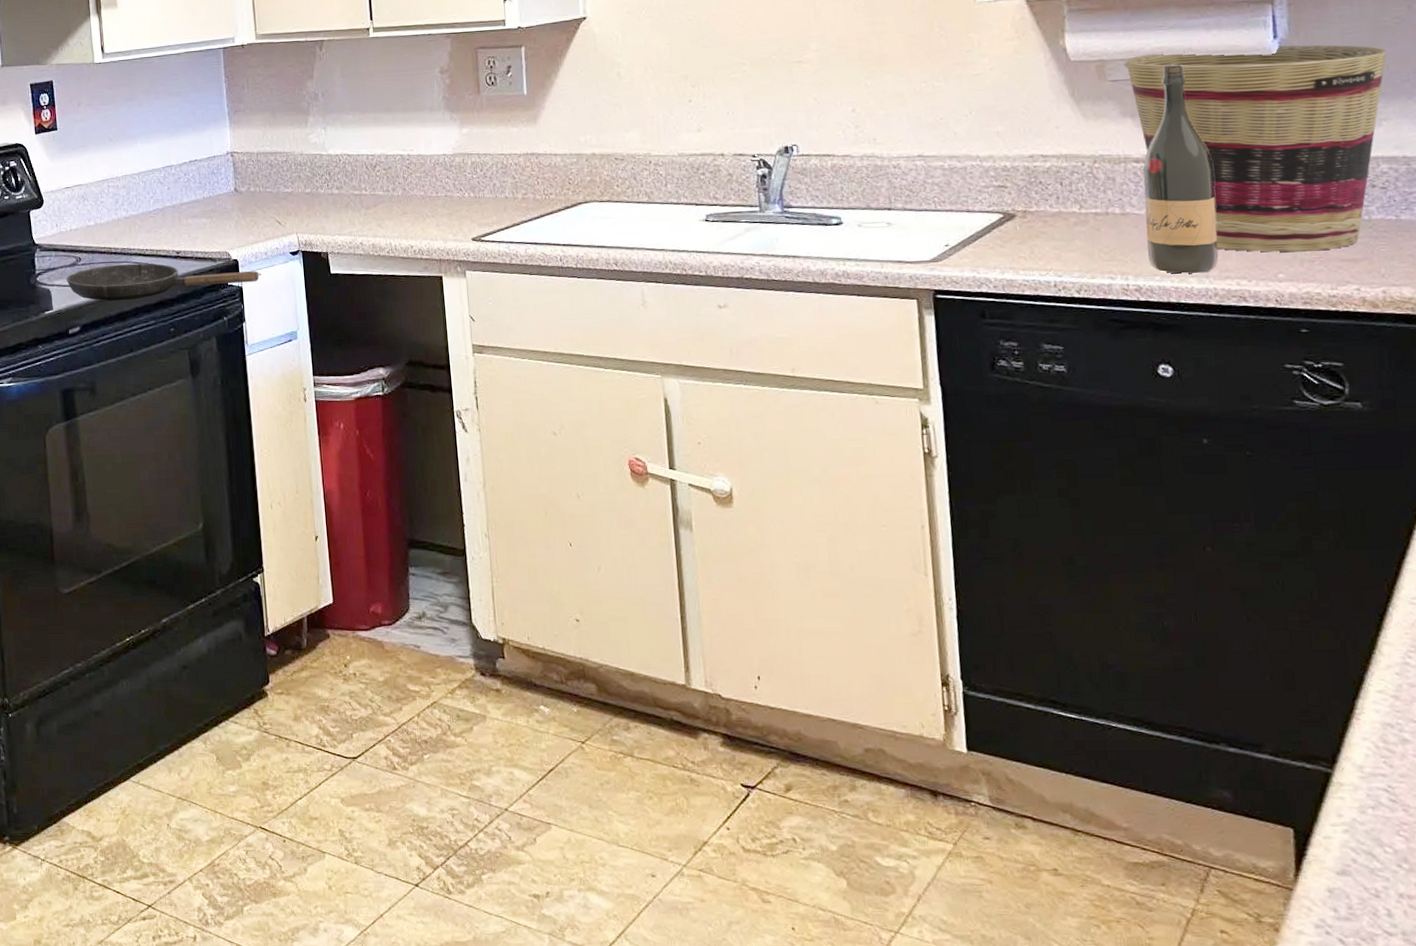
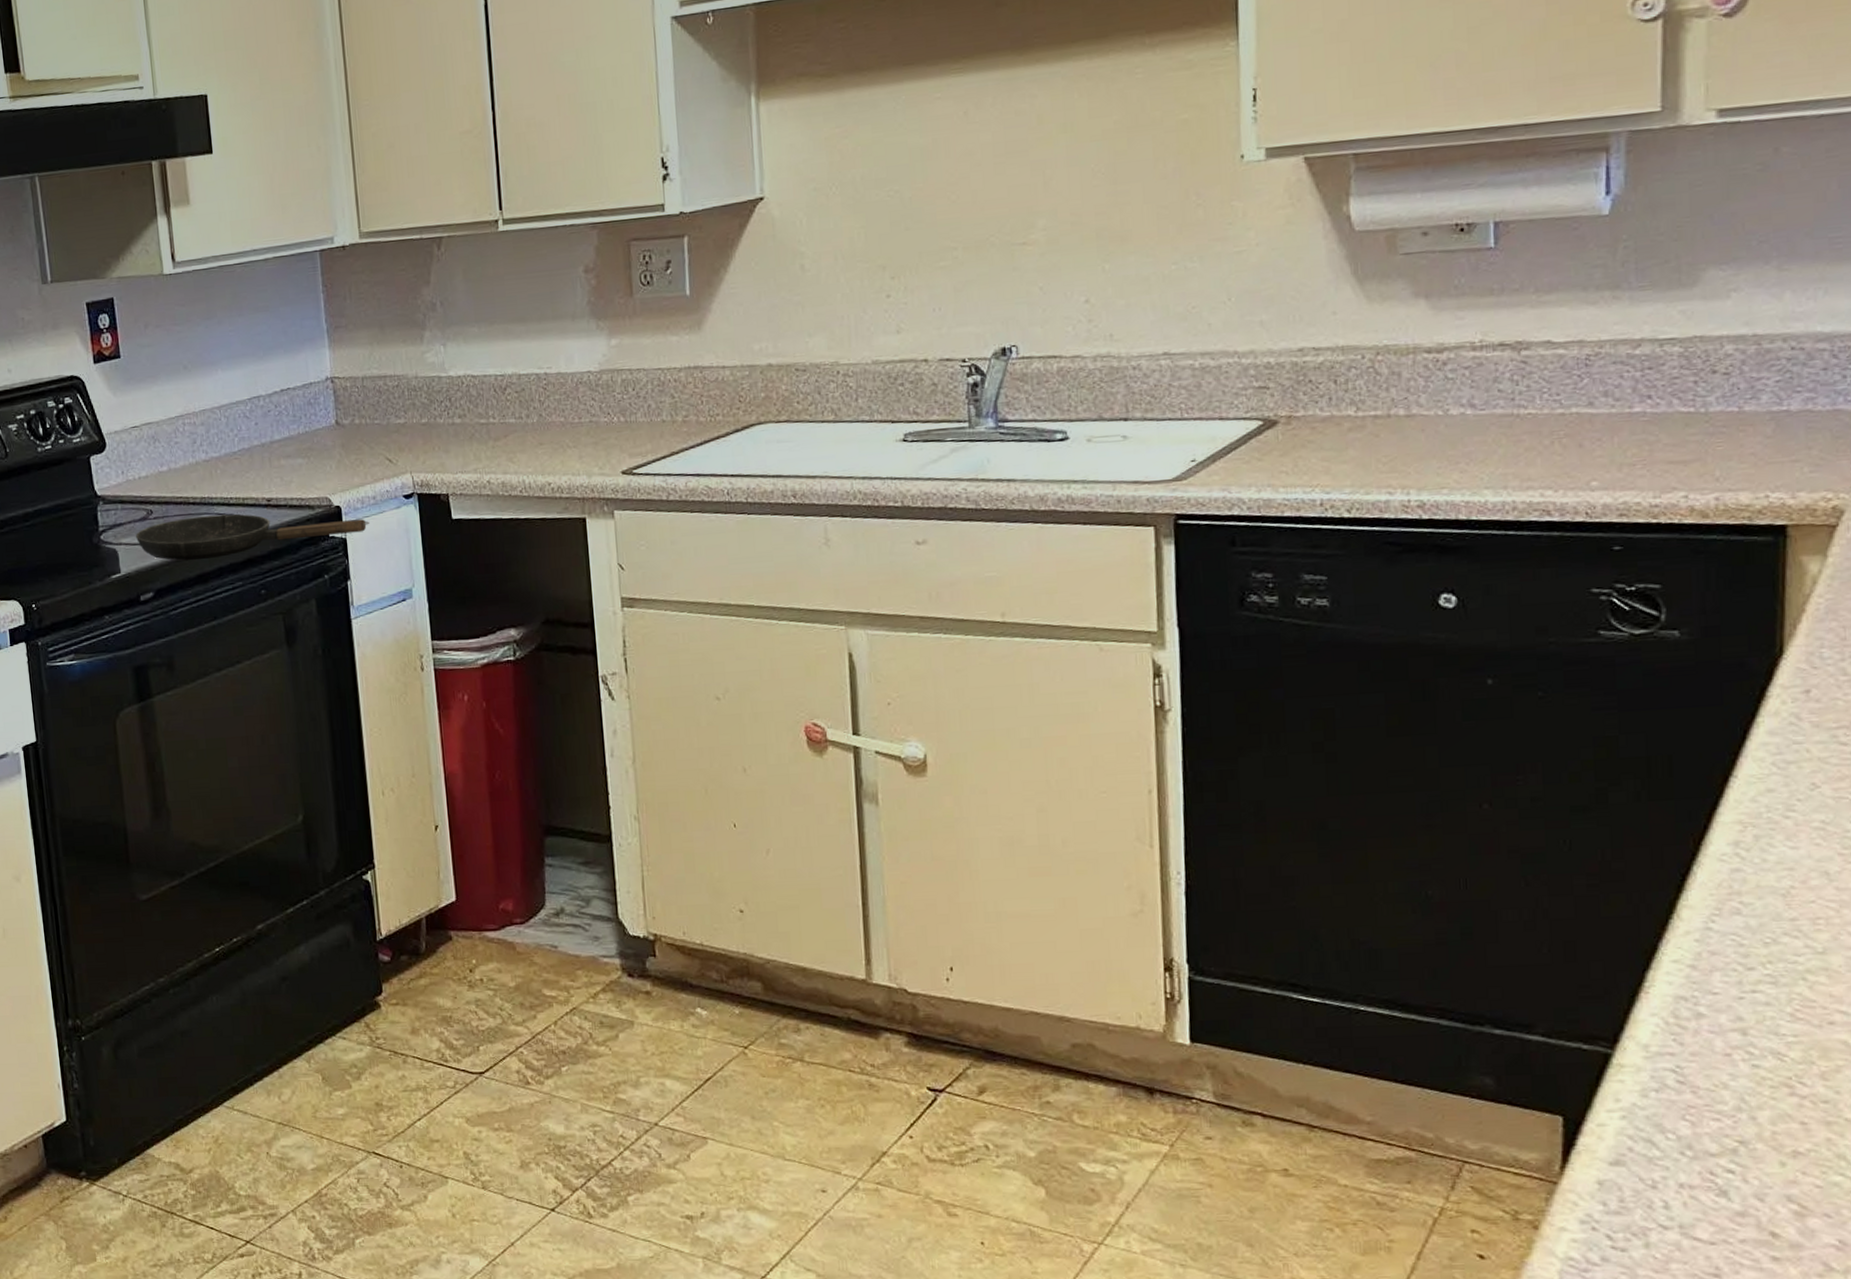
basket: present [1126,45,1386,252] -> none [1423,200,1743,456]
wine bottle: present [1143,63,1219,274] -> none [1434,229,1523,486]

